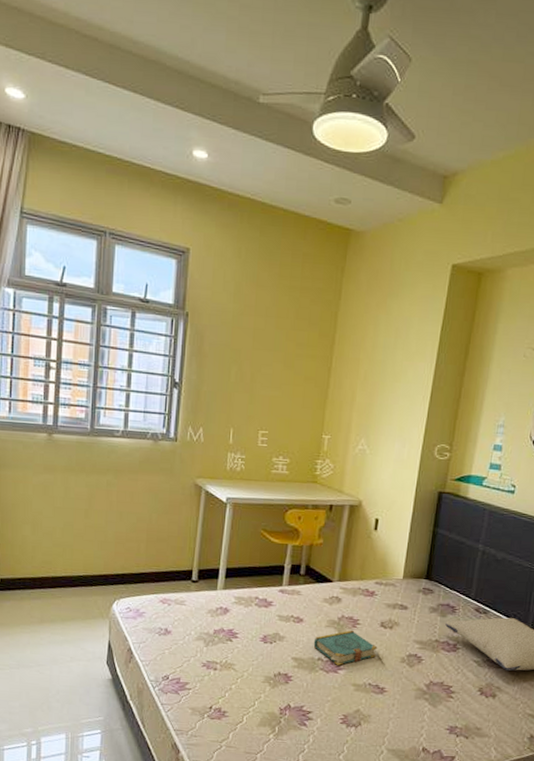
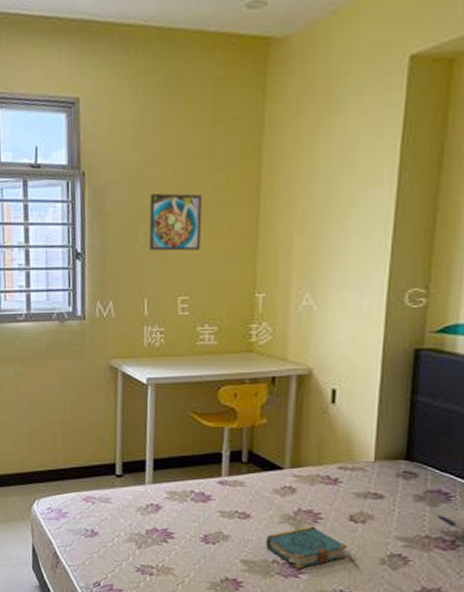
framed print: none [239,340,286,393] -> present [149,193,202,251]

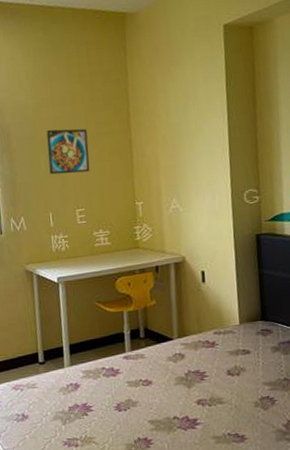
book: present [265,526,348,569] -> none [166,383,230,421]

